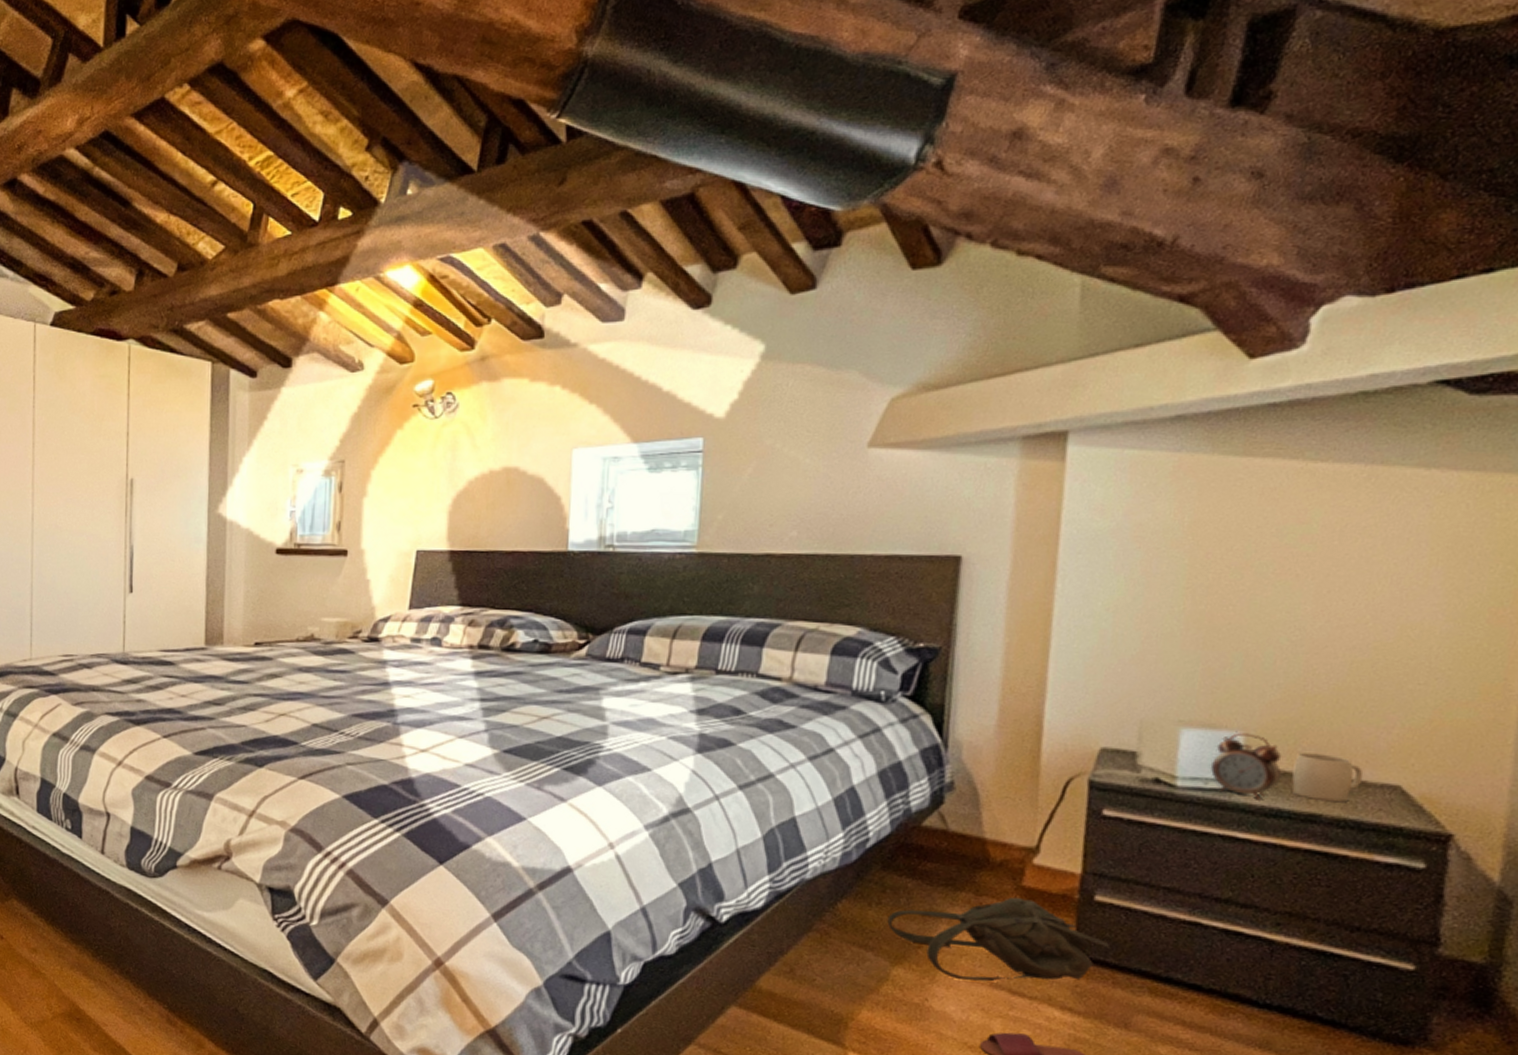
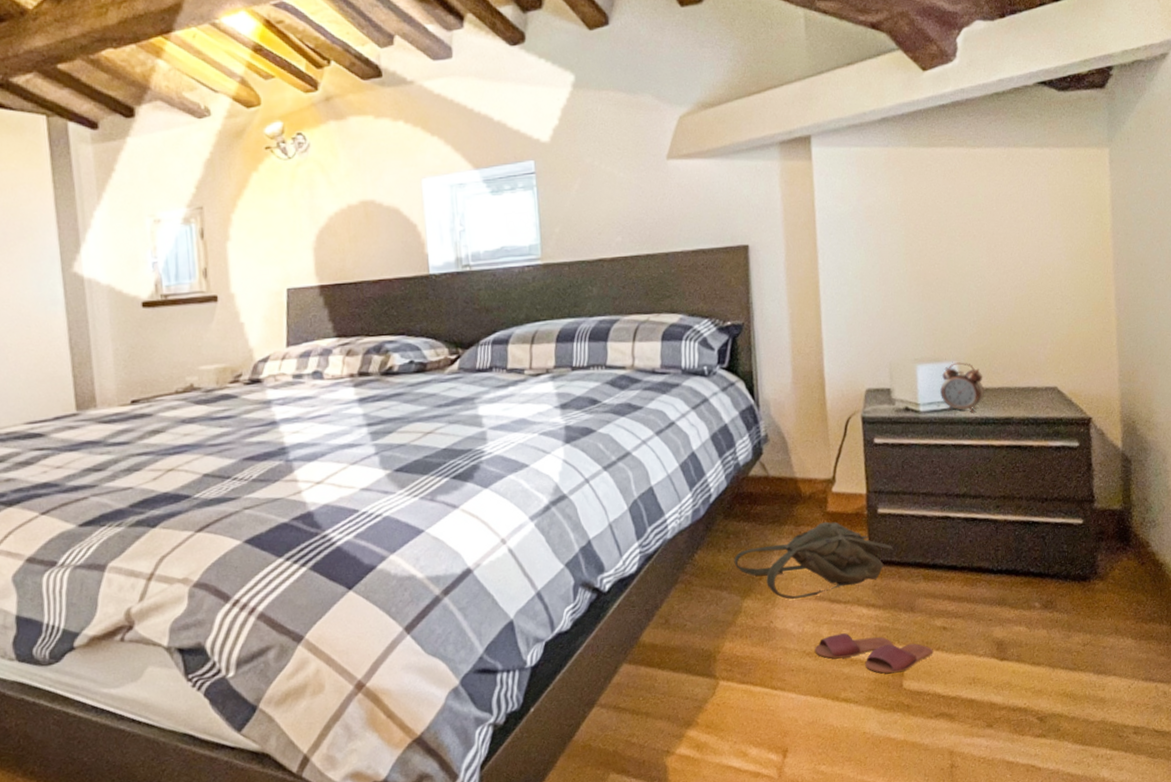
mug: present [1291,752,1364,803] -> none [990,370,1034,407]

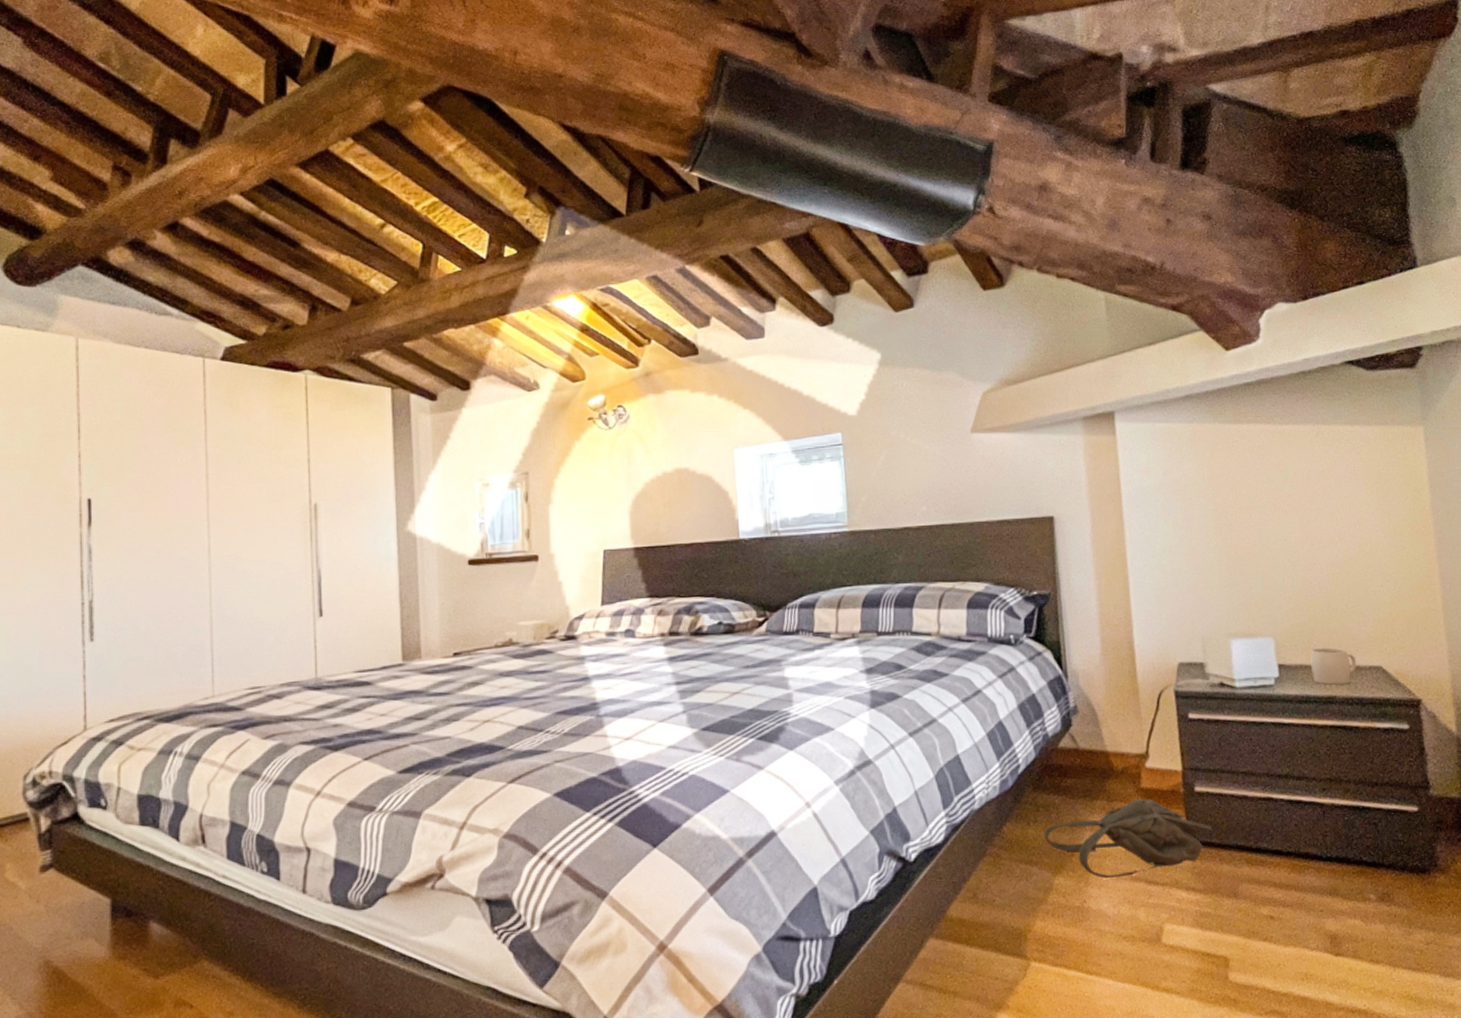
slippers: present [815,633,933,674] -> none [1132,917,1260,964]
alarm clock: present [940,362,985,413] -> none [1256,638,1304,691]
mug: none [990,370,1034,407] -> present [1310,647,1357,686]

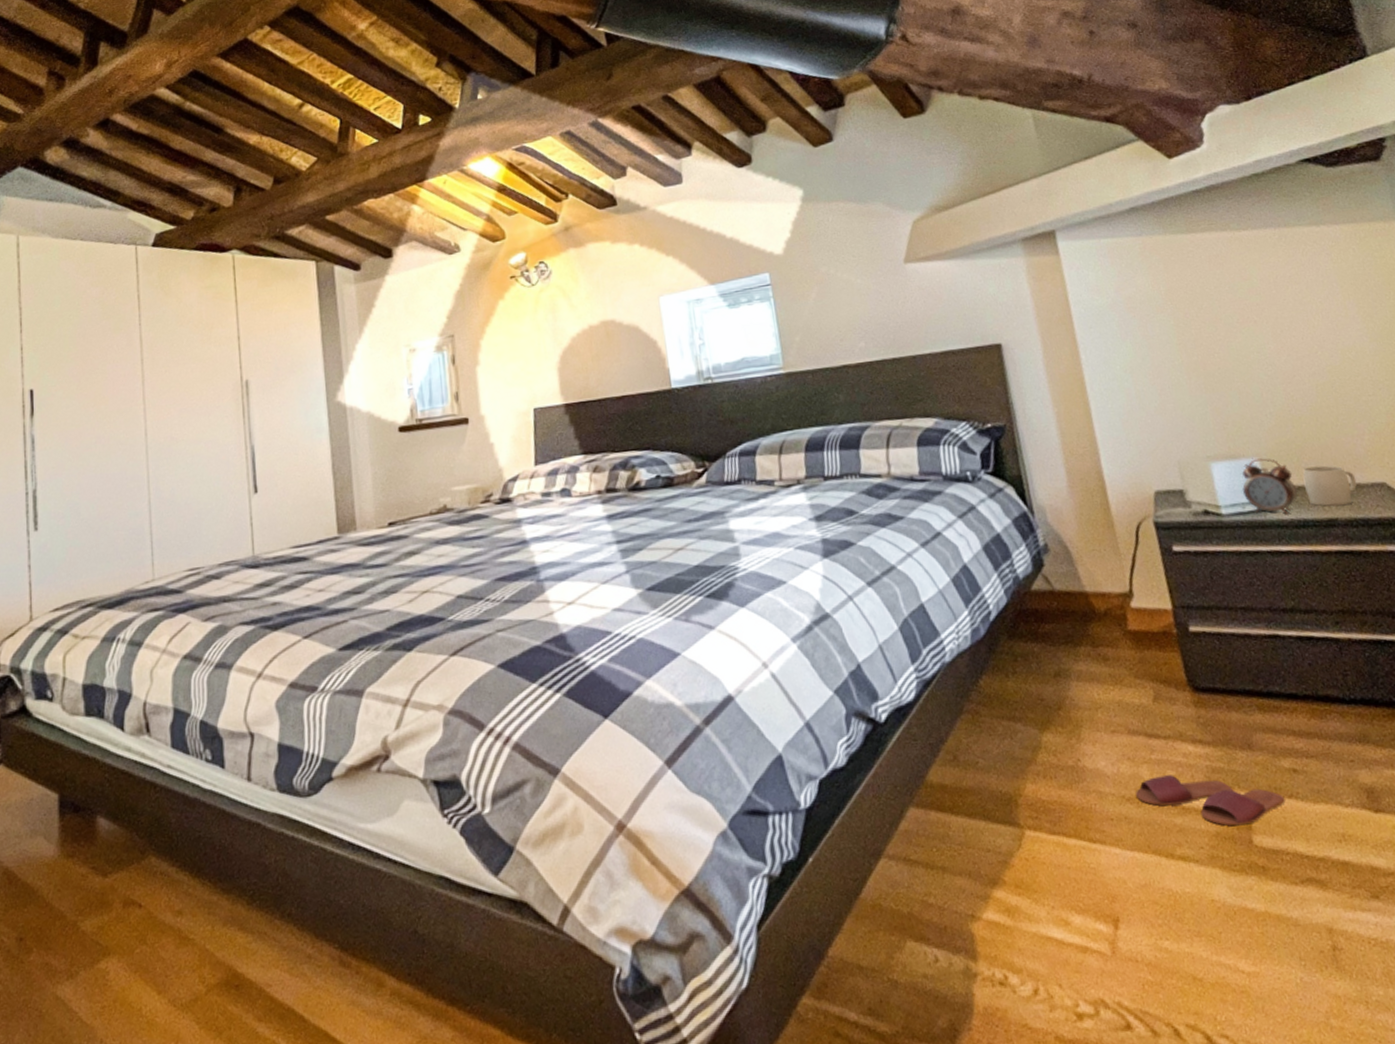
backpack: present [1044,798,1213,879] -> none [1025,641,1215,734]
slippers: none [1132,917,1260,964] -> present [1136,775,1285,827]
alarm clock: none [1256,638,1304,691] -> present [1242,458,1298,515]

